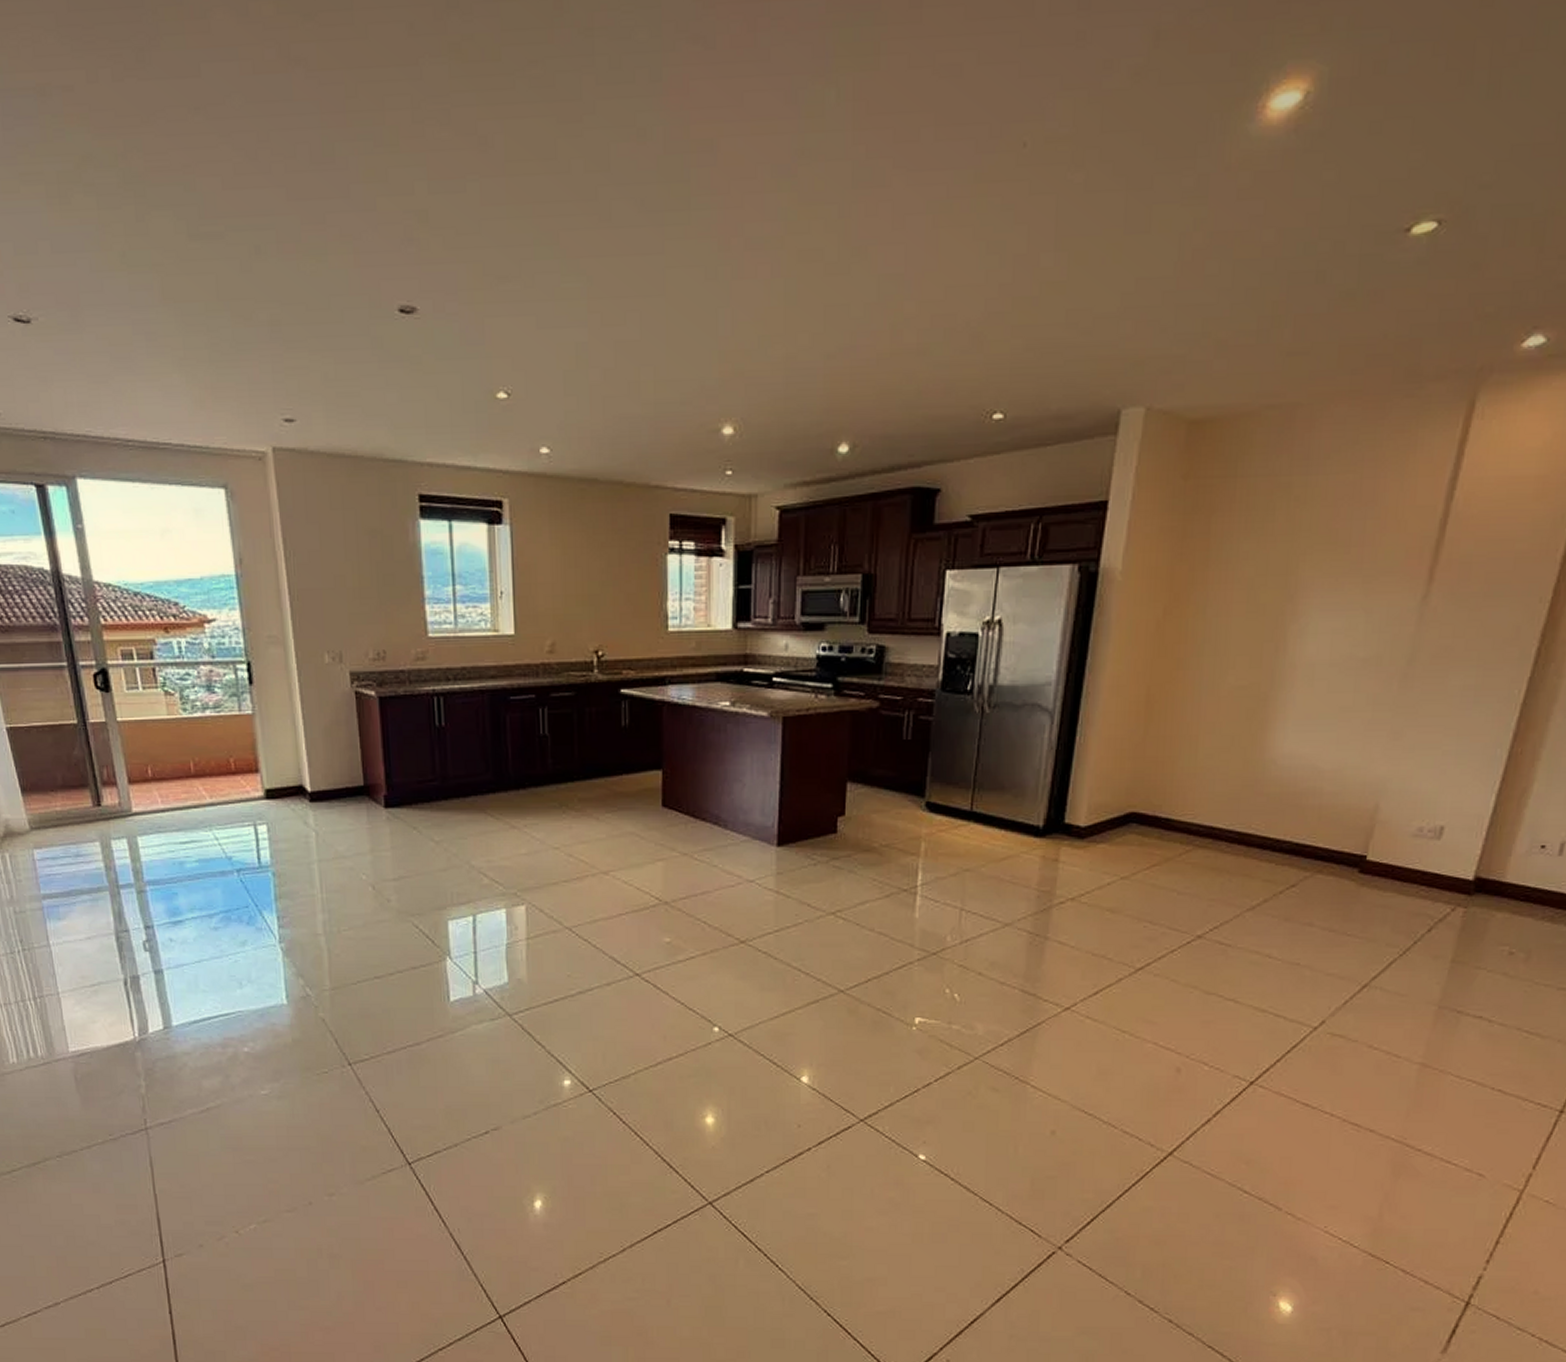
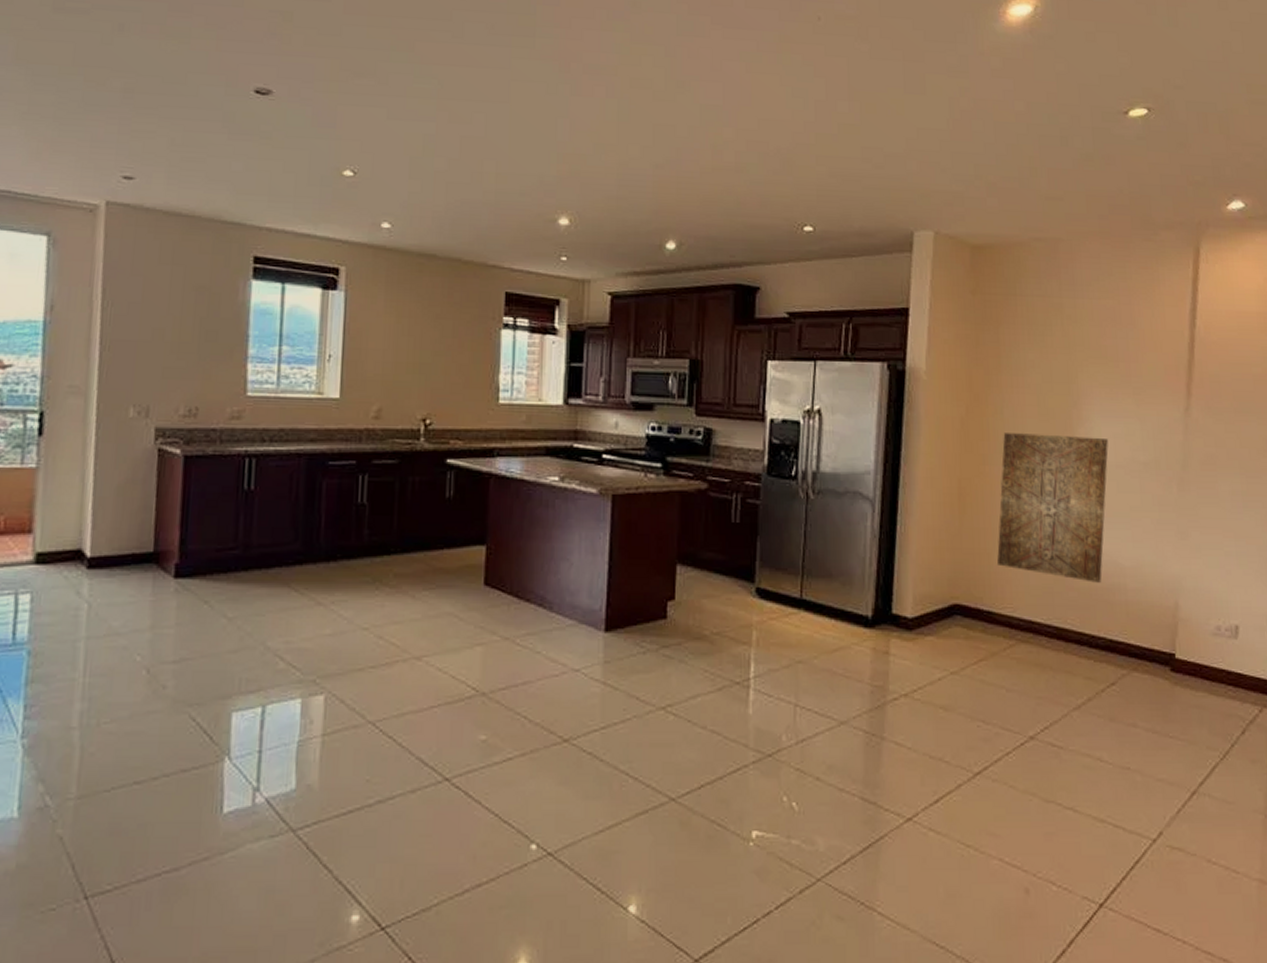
wall art: none [1182,633,1324,787] -> present [997,433,1109,583]

